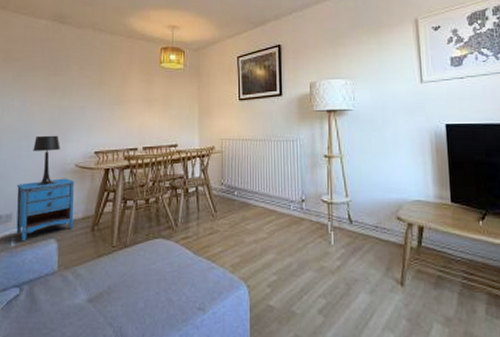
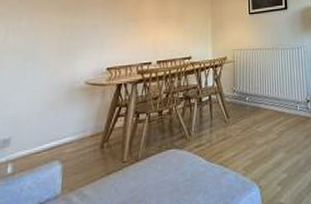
nightstand: present [16,178,75,242] -> none [14,96,85,167]
table lamp: present [33,135,60,185] -> none [39,54,70,106]

